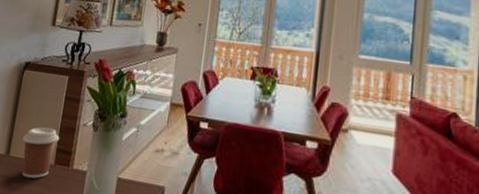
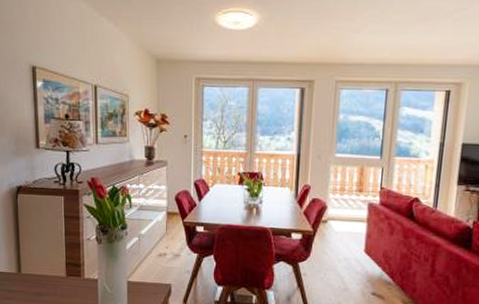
coffee cup: present [22,127,60,179] -> none [31,245,67,291]

